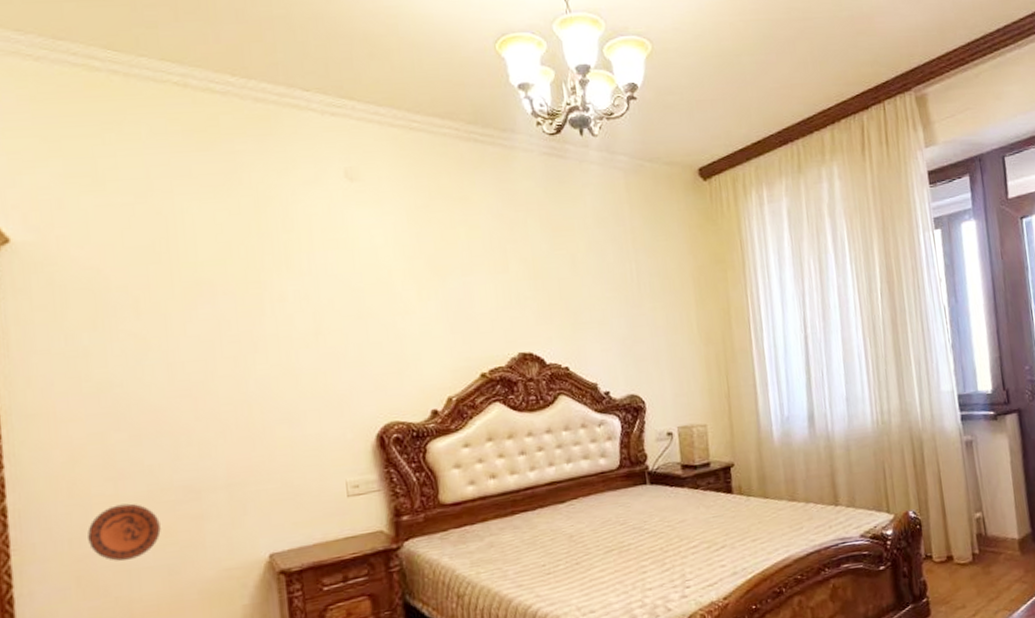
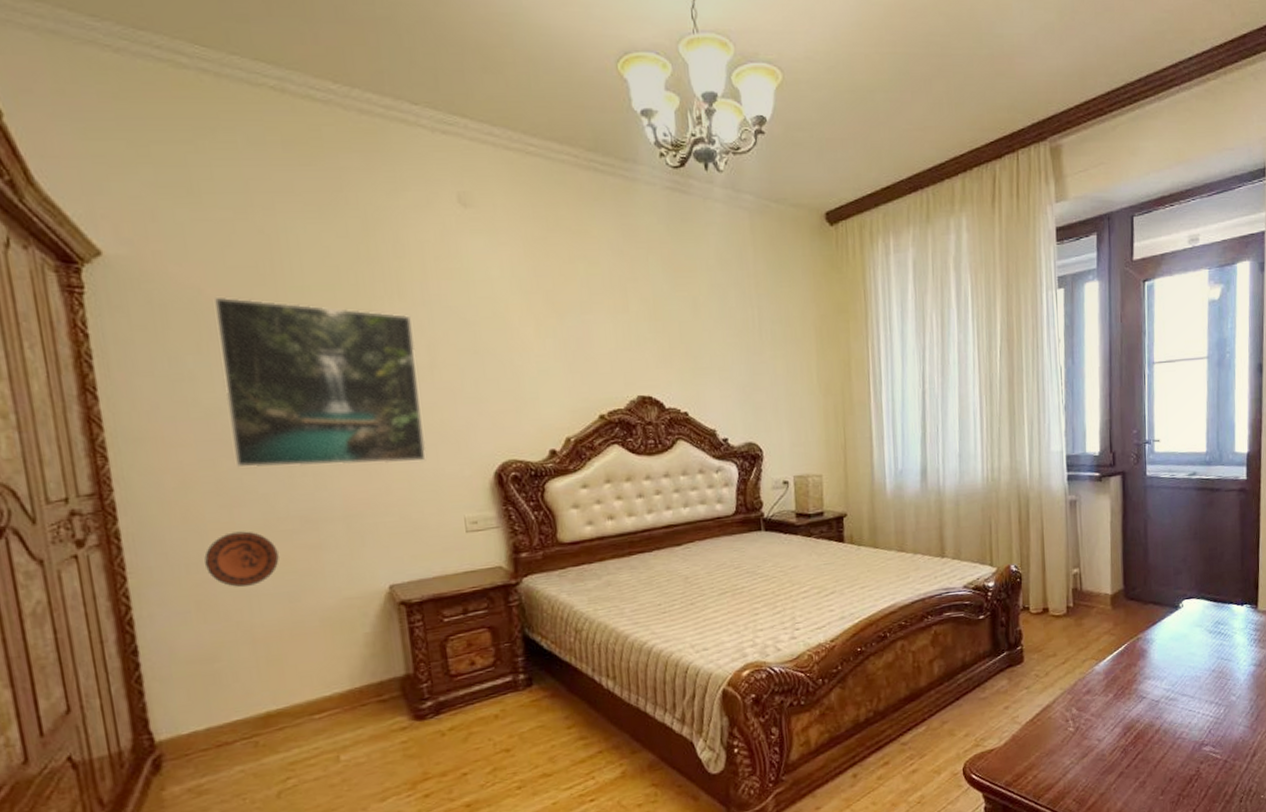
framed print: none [112,275,310,440] -> present [214,296,426,468]

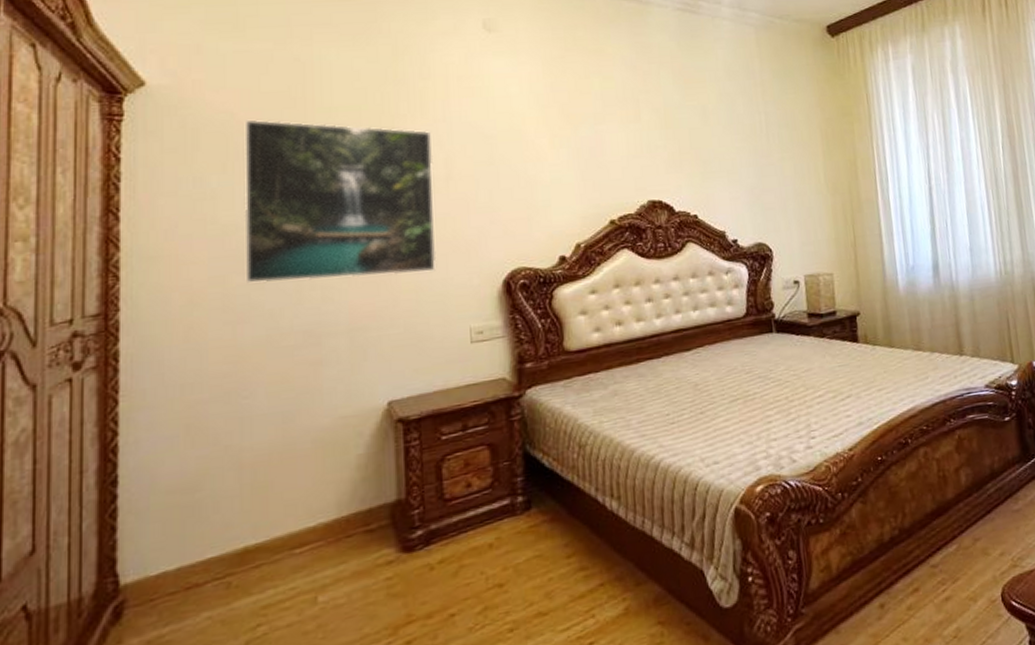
decorative plate: present [204,531,279,588] -> none [201,348,277,409]

